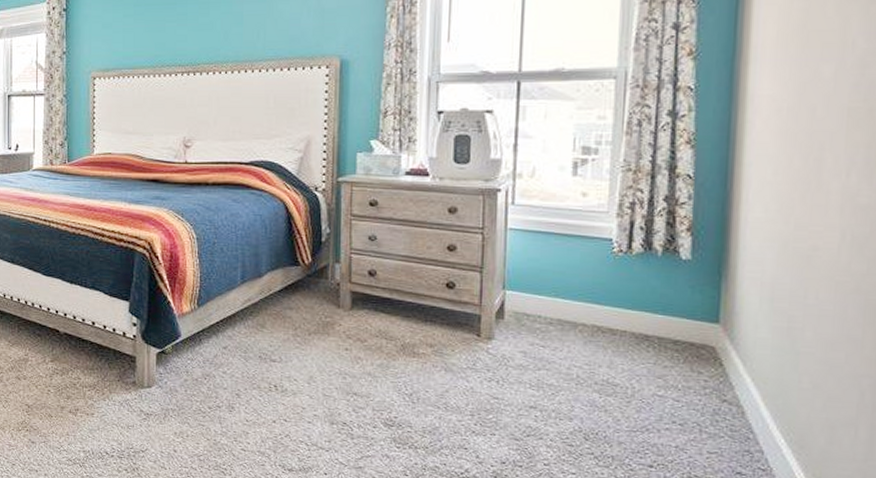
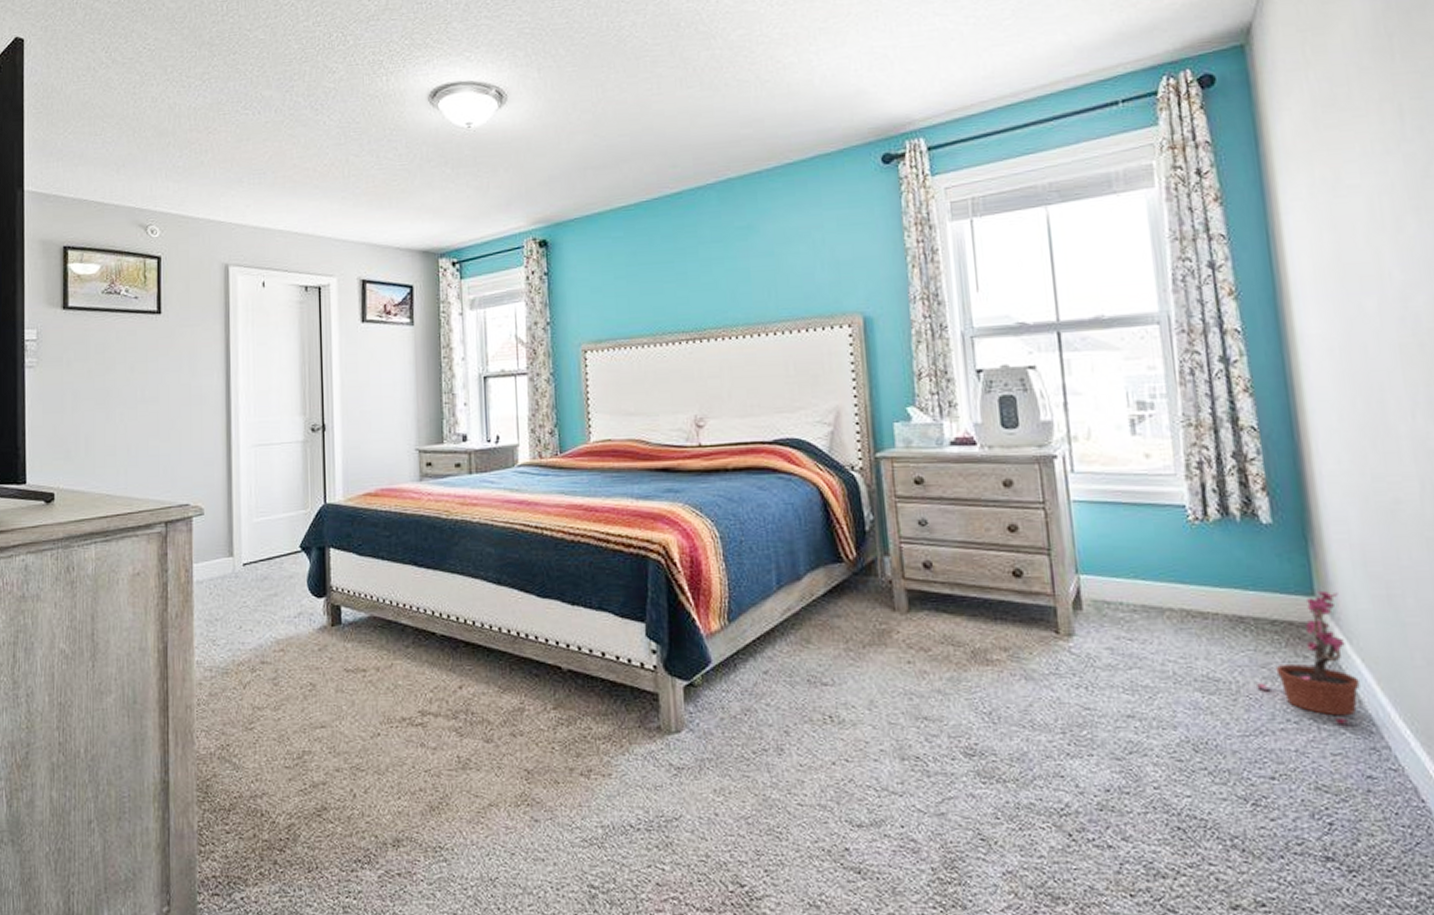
potted plant: none [649,320,746,429] -> present [1255,591,1360,723]

